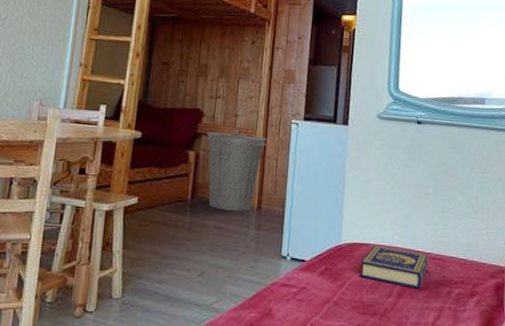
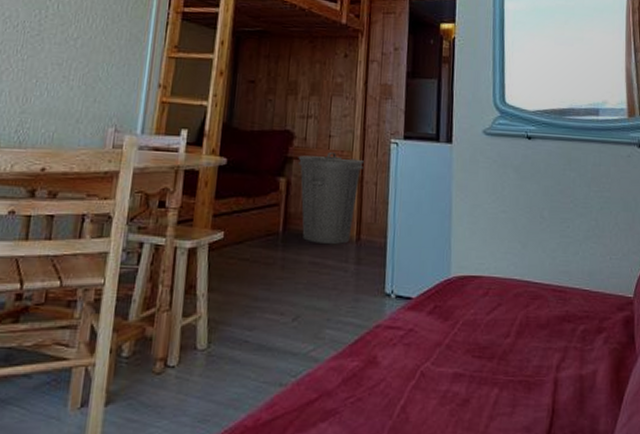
book: present [360,245,429,289] -> none [473,278,549,327]

